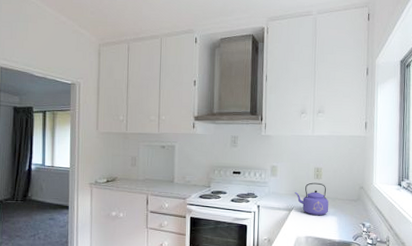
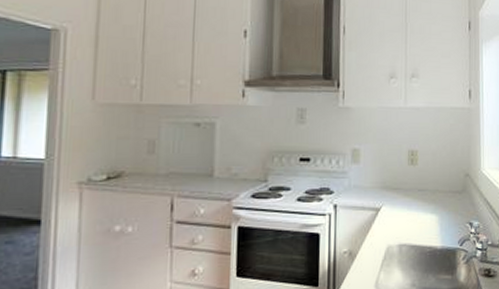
kettle: present [295,182,329,216] -> none [383,170,427,215]

